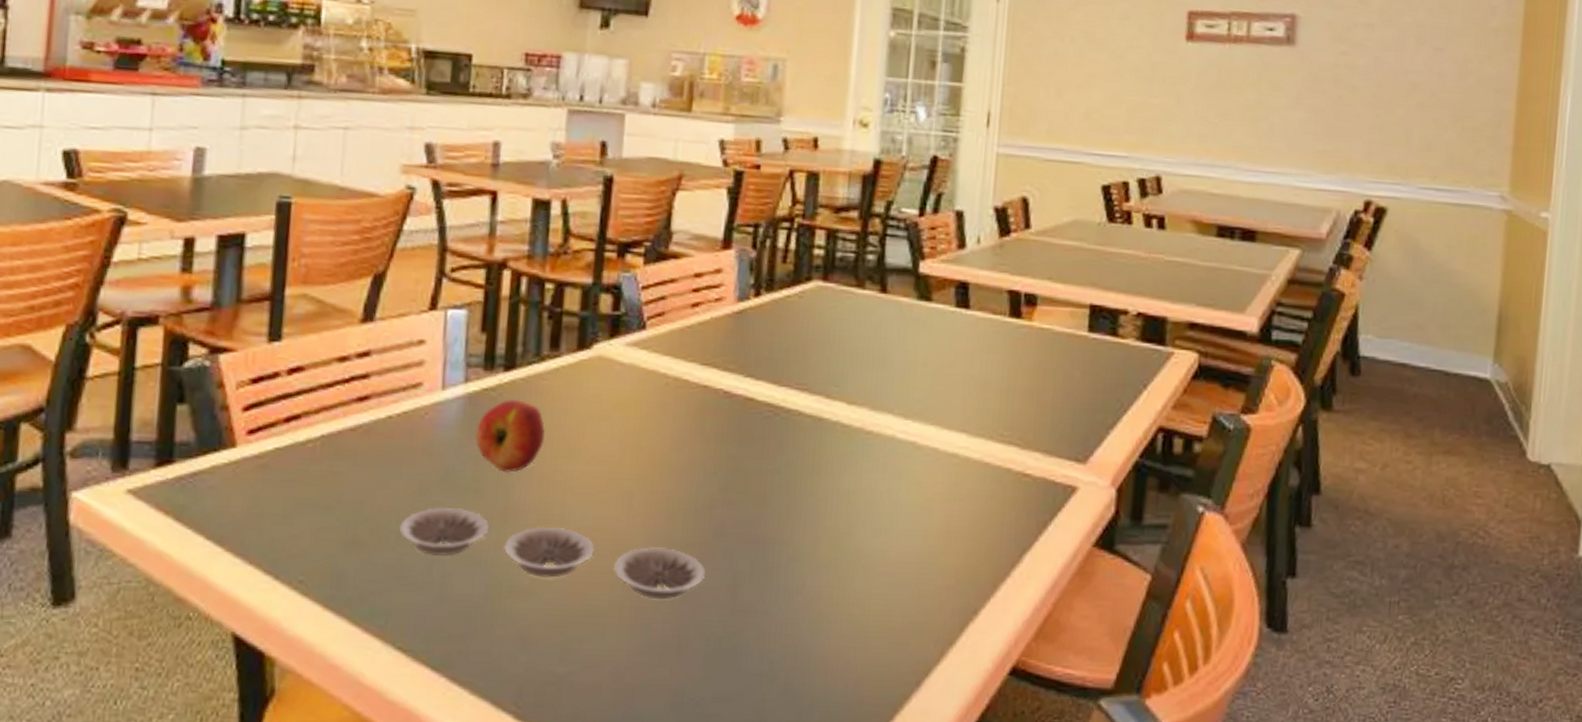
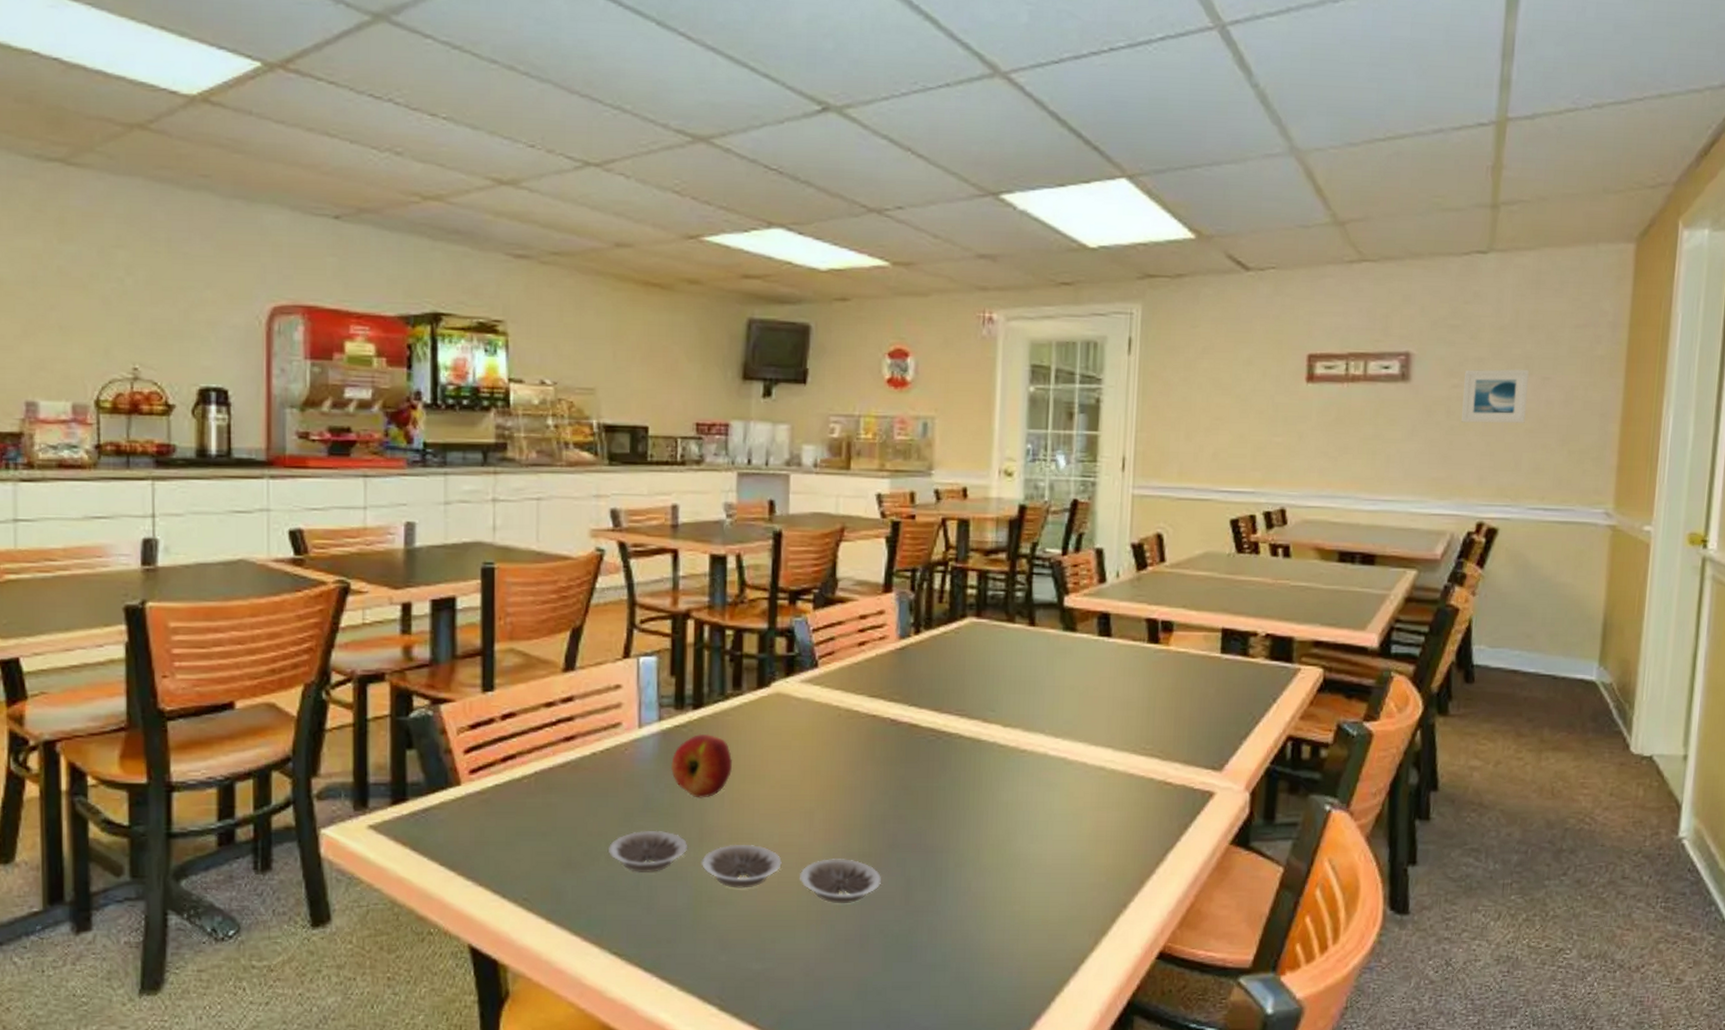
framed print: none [1349,36,1421,96] -> present [1461,369,1529,423]

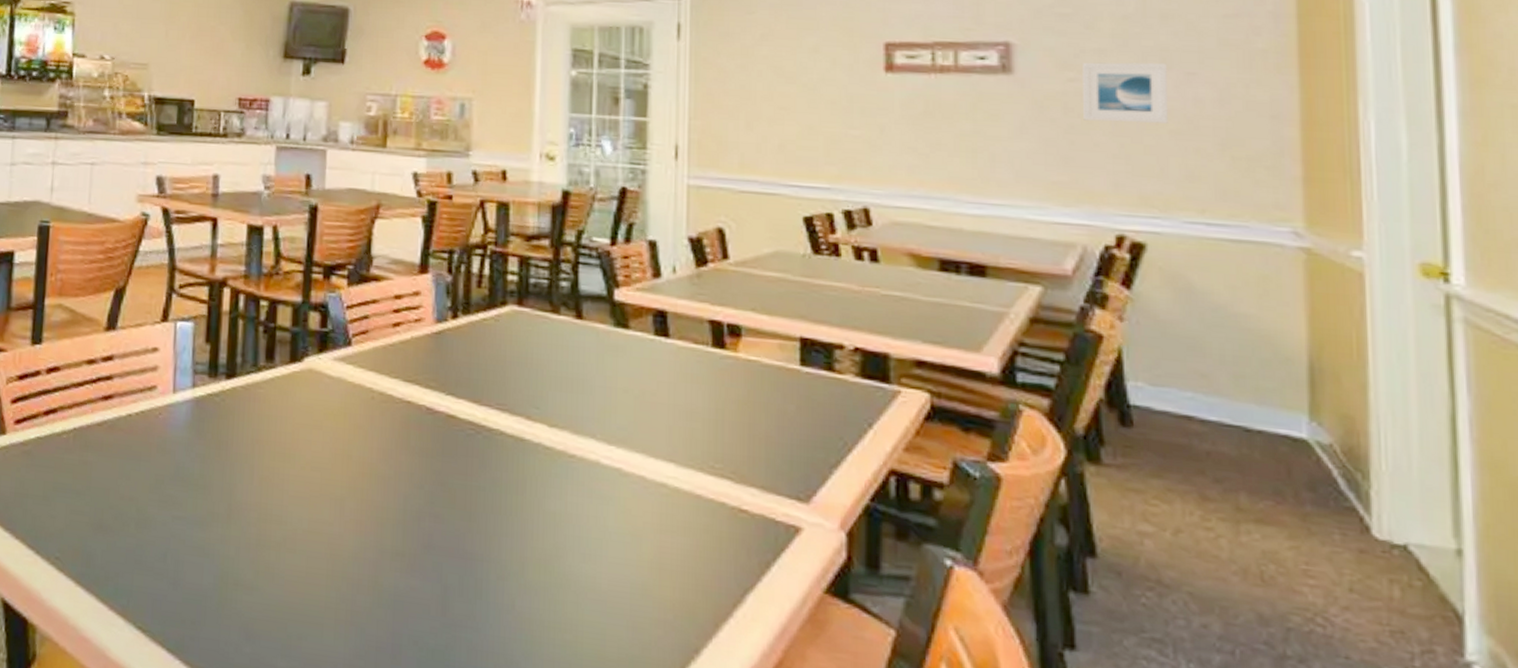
plate: present [607,830,881,904] -> none [137,500,415,607]
apple: present [671,733,732,798] -> none [202,404,263,473]

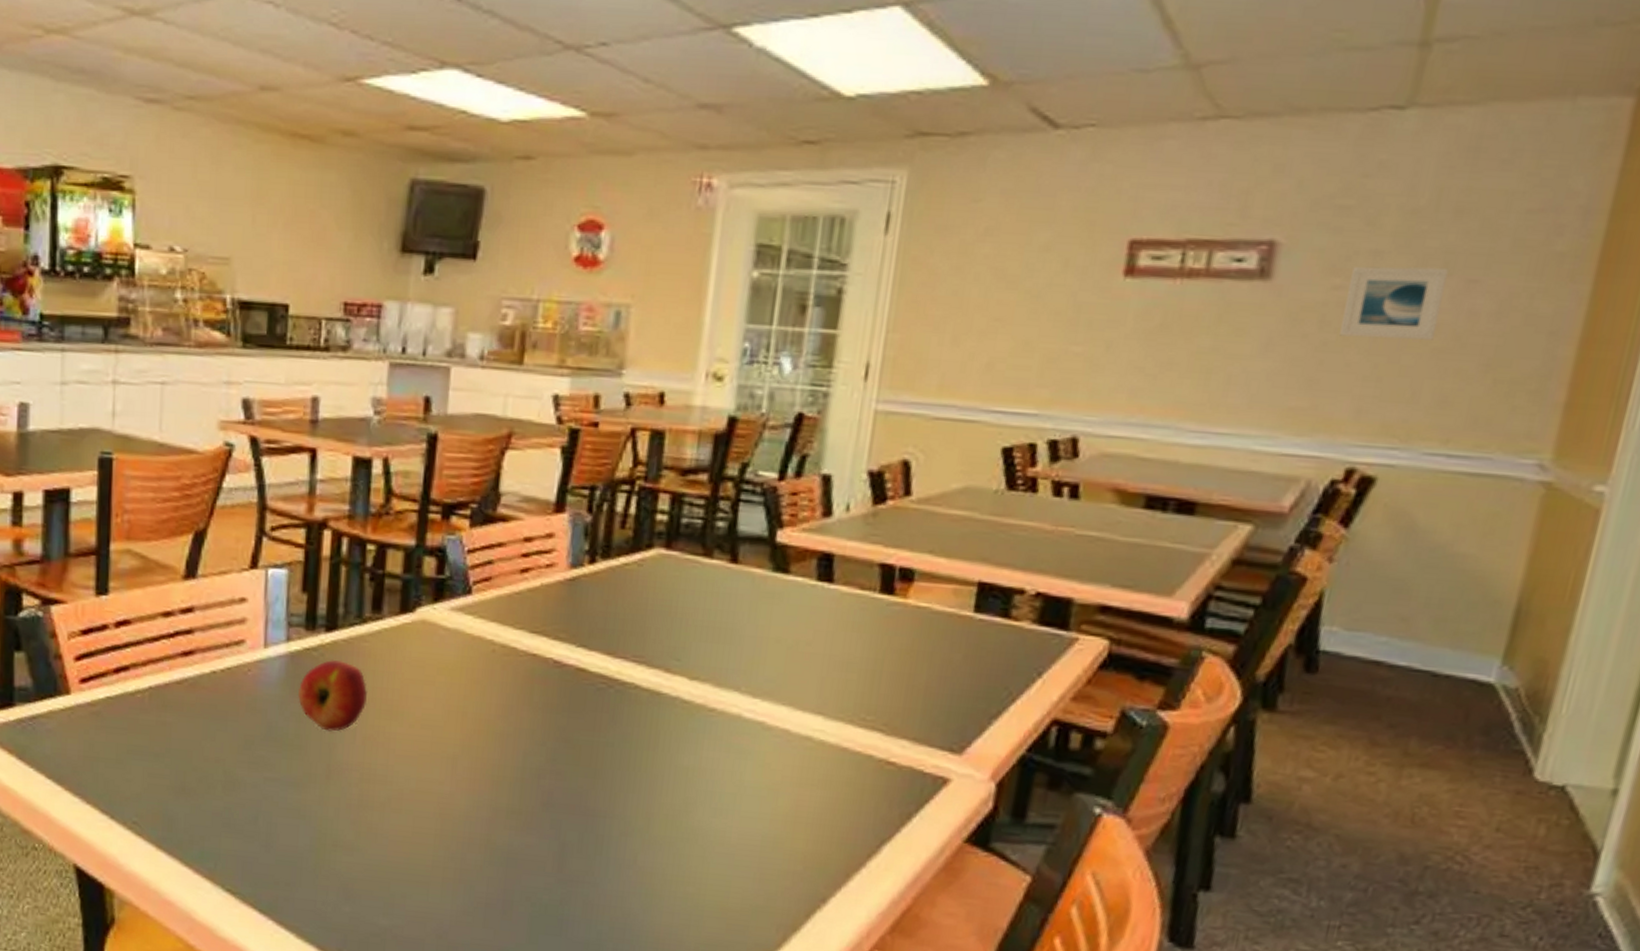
apple: none [202,404,263,473] -> present [298,659,367,732]

